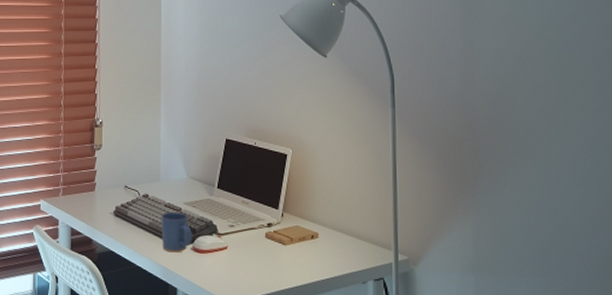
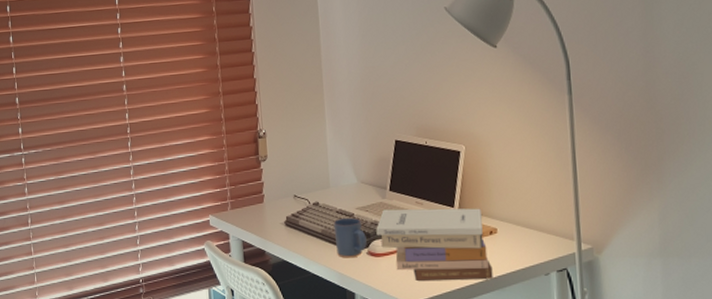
books: none [202,206,312,283] -> present [376,208,493,281]

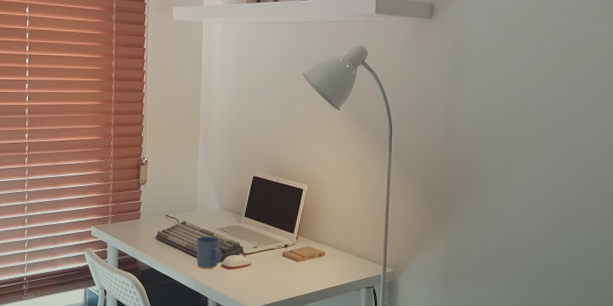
books: present [376,208,493,281] -> none [230,231,318,291]

